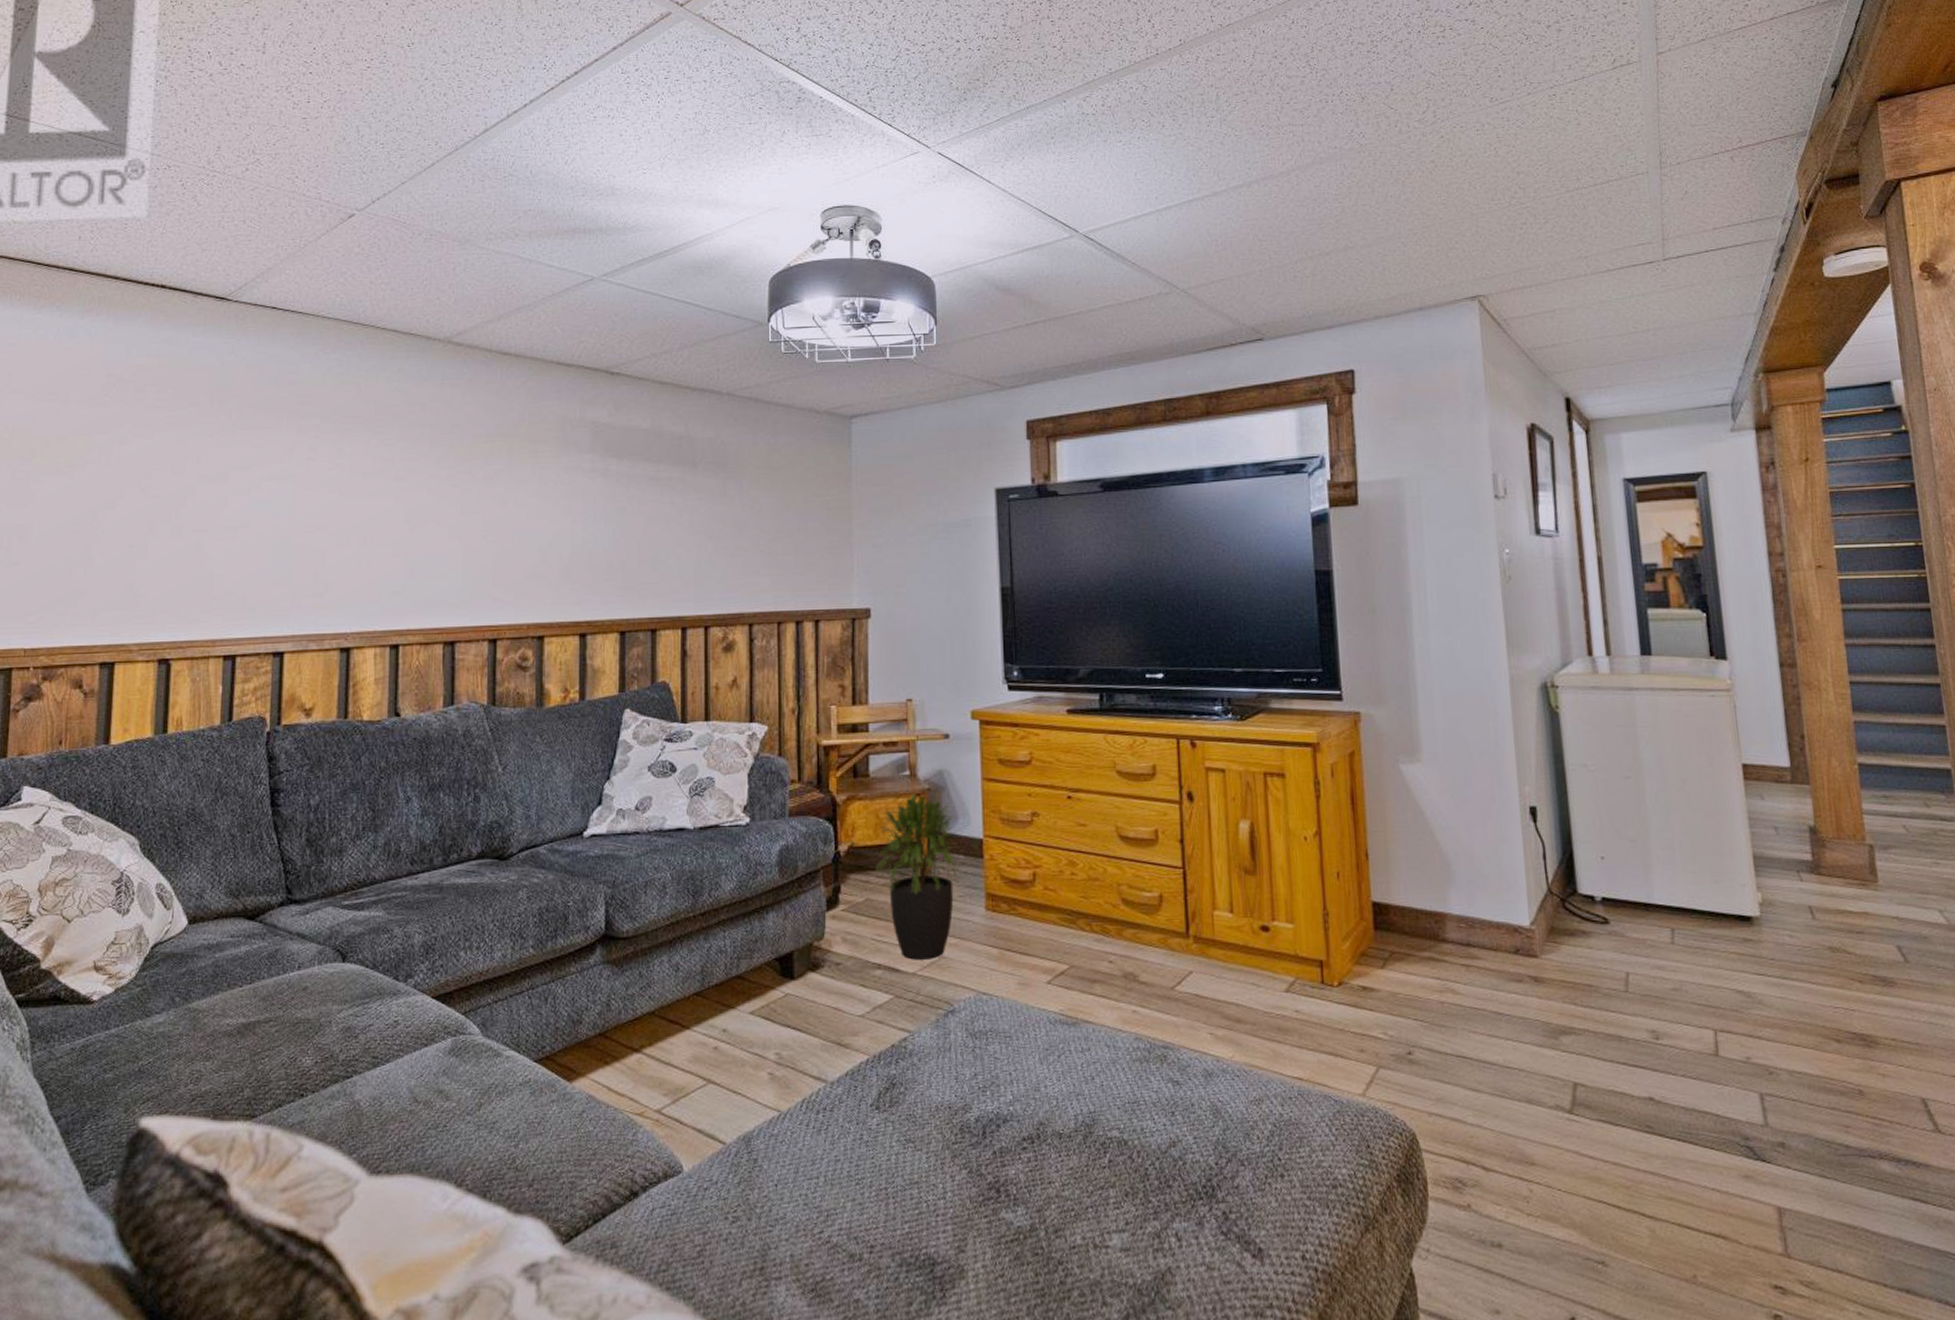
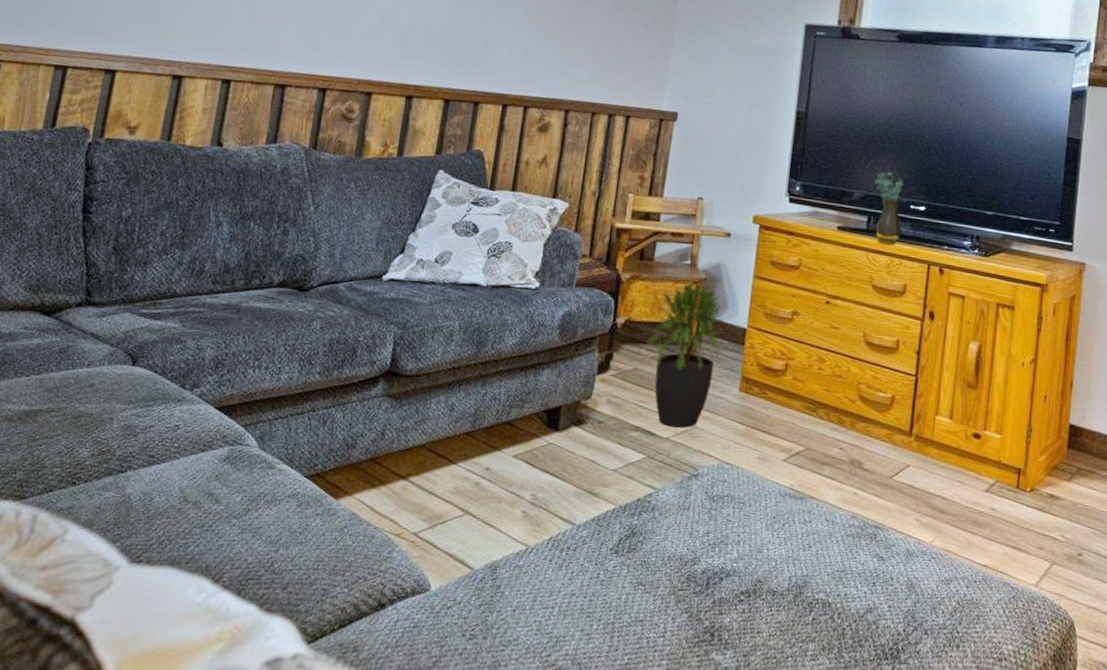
vase: none [1100,636,1140,724] -> present [875,167,903,247]

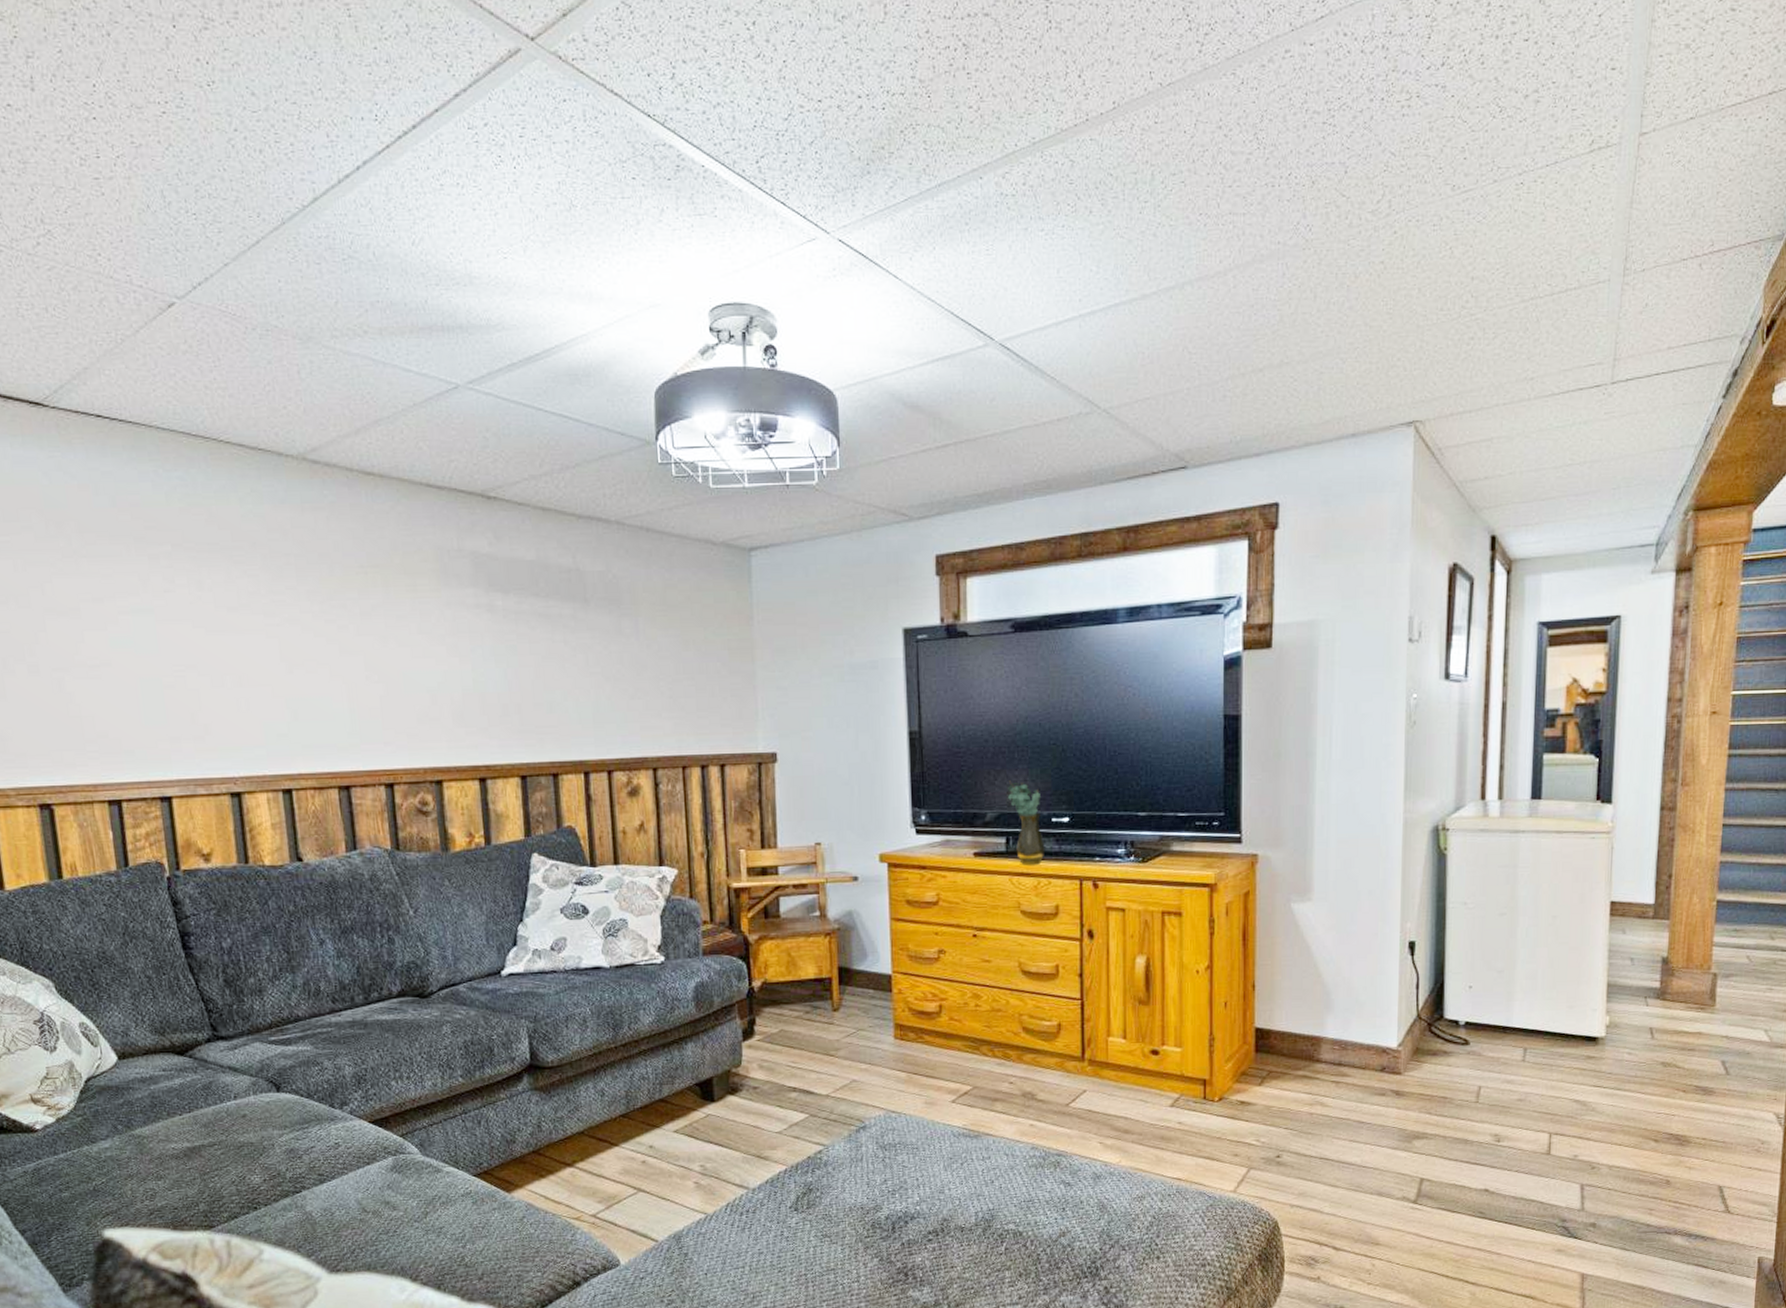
potted plant: present [646,281,724,428] -> none [788,933,871,1084]

